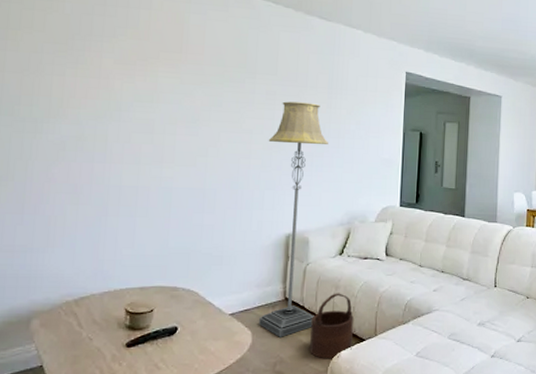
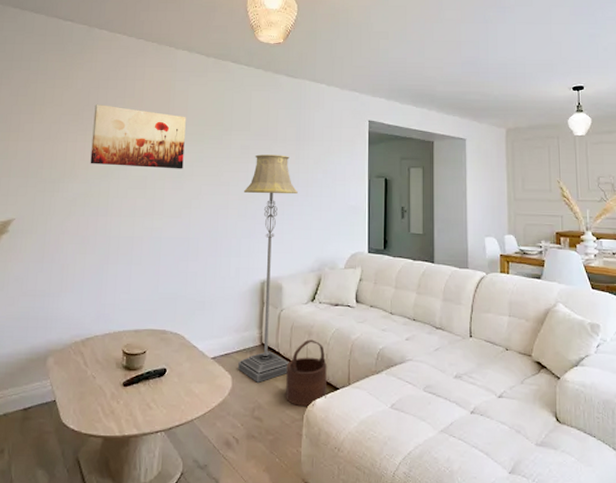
wall art: none [83,34,203,114] -> present [90,104,186,169]

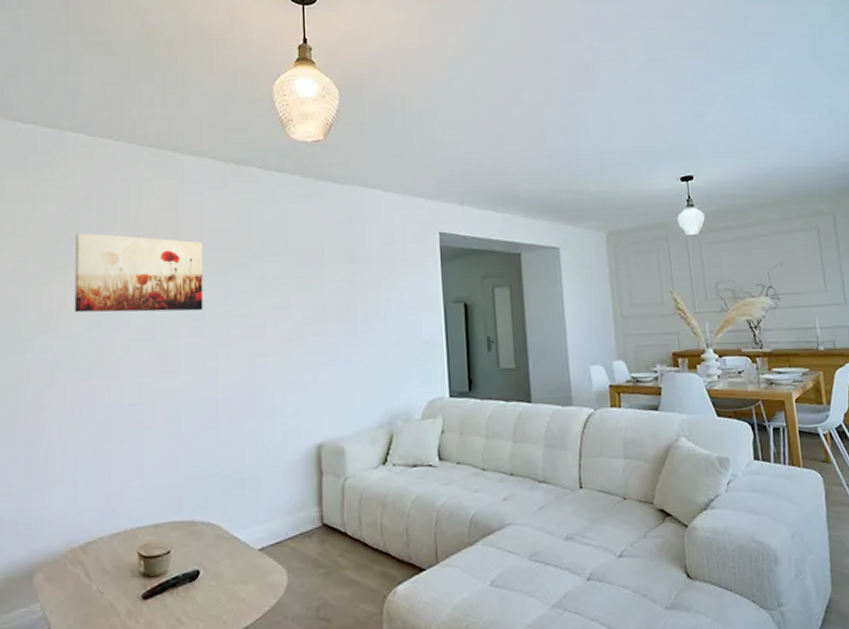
floor lamp: present [238,154,298,383] -> none [285,283,360,574]
wooden bucket: present [286,339,327,407] -> none [357,512,410,598]

